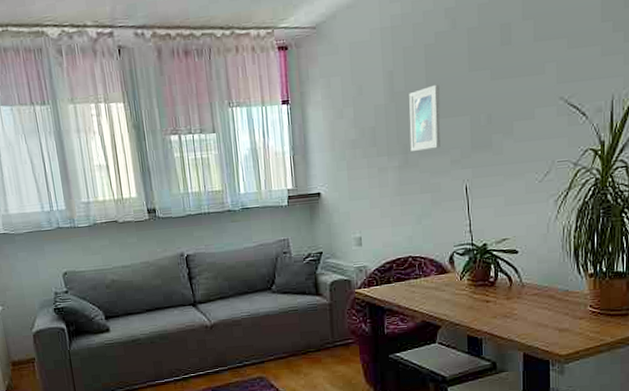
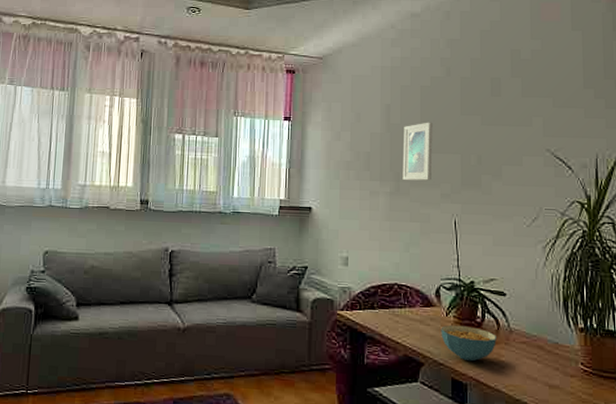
cereal bowl: none [455,286,509,319] -> present [441,325,496,362]

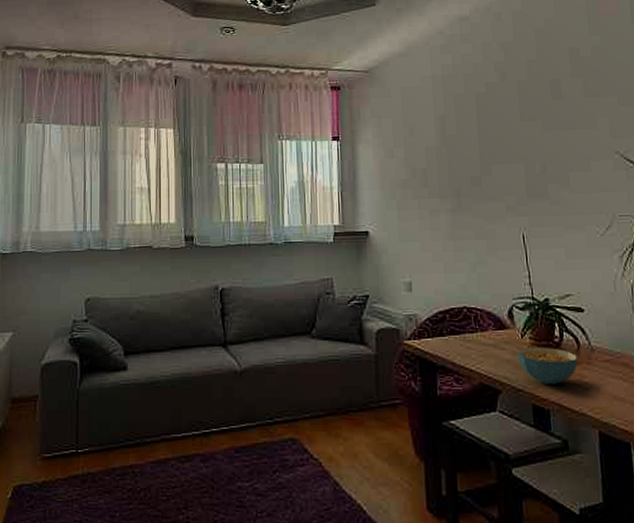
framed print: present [402,122,433,181] -> none [461,131,495,196]

